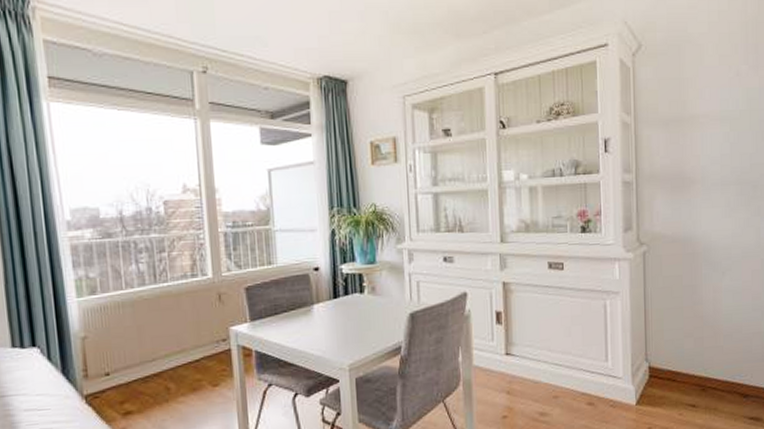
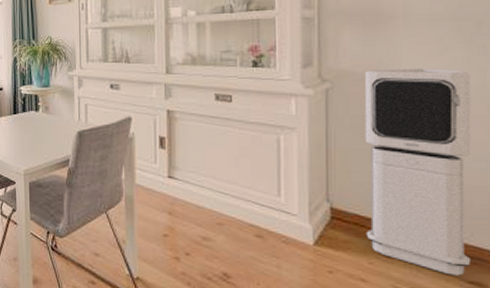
air purifier: none [673,228,751,415] -> present [364,67,471,276]

